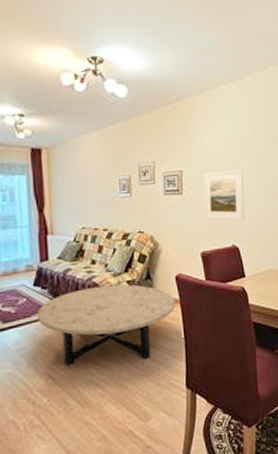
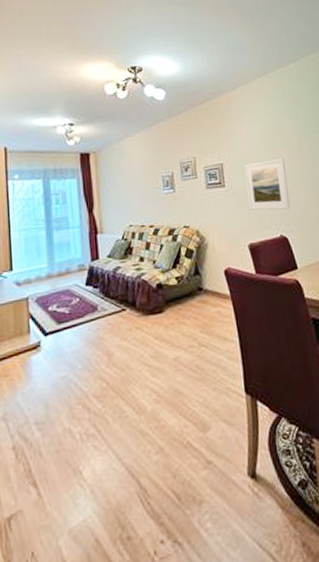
coffee table: present [37,284,175,367] -> none [89,281,227,370]

